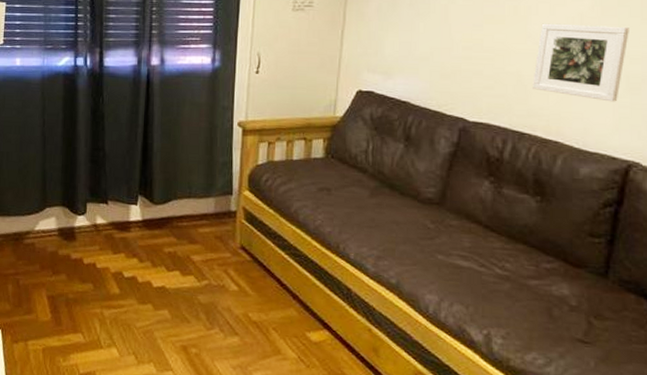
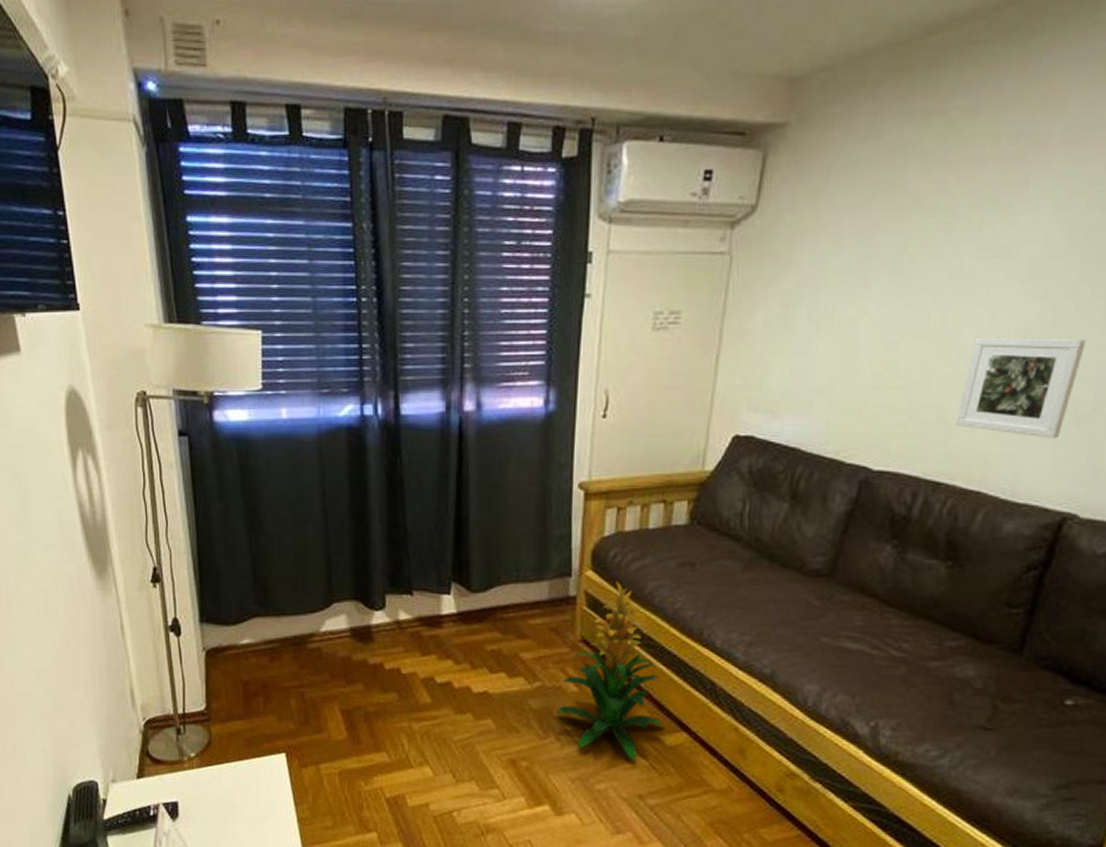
indoor plant: none [220,200,310,353] -> present [556,580,664,760]

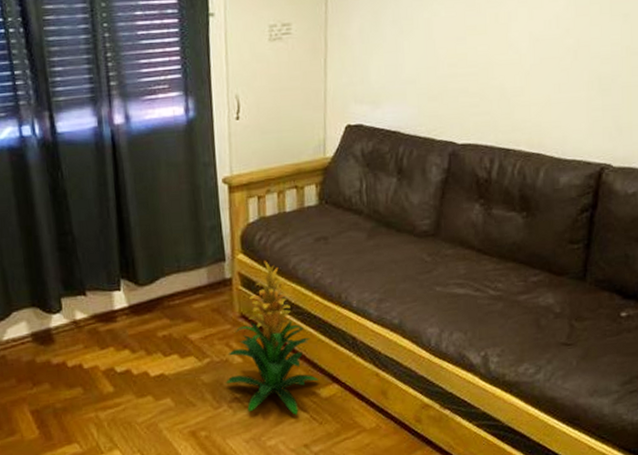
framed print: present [956,337,1086,439] -> none [515,25,600,106]

